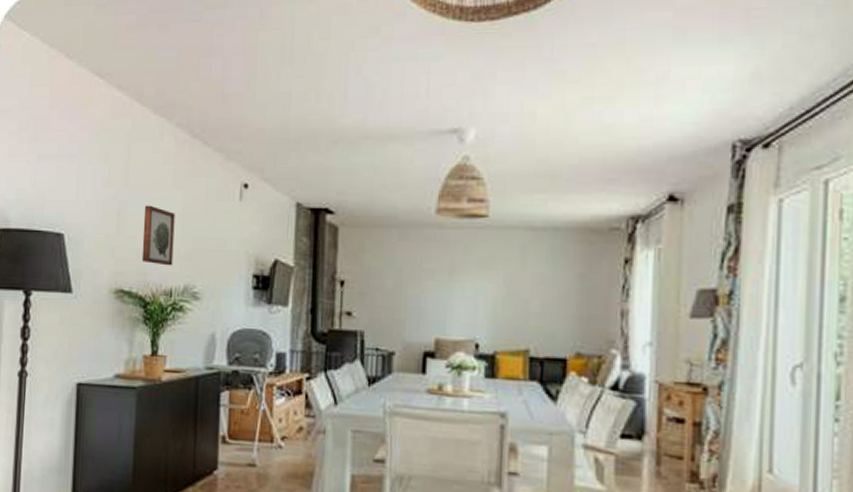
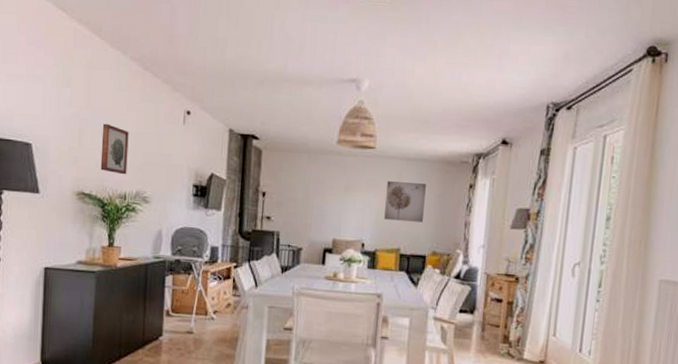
wall art: none [505,259,562,313] -> present [384,181,426,223]

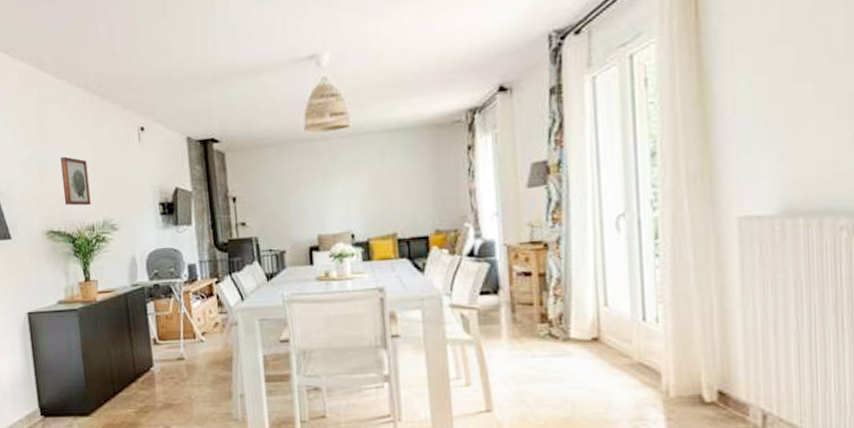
wall art: present [384,181,426,223] -> none [369,155,418,204]

